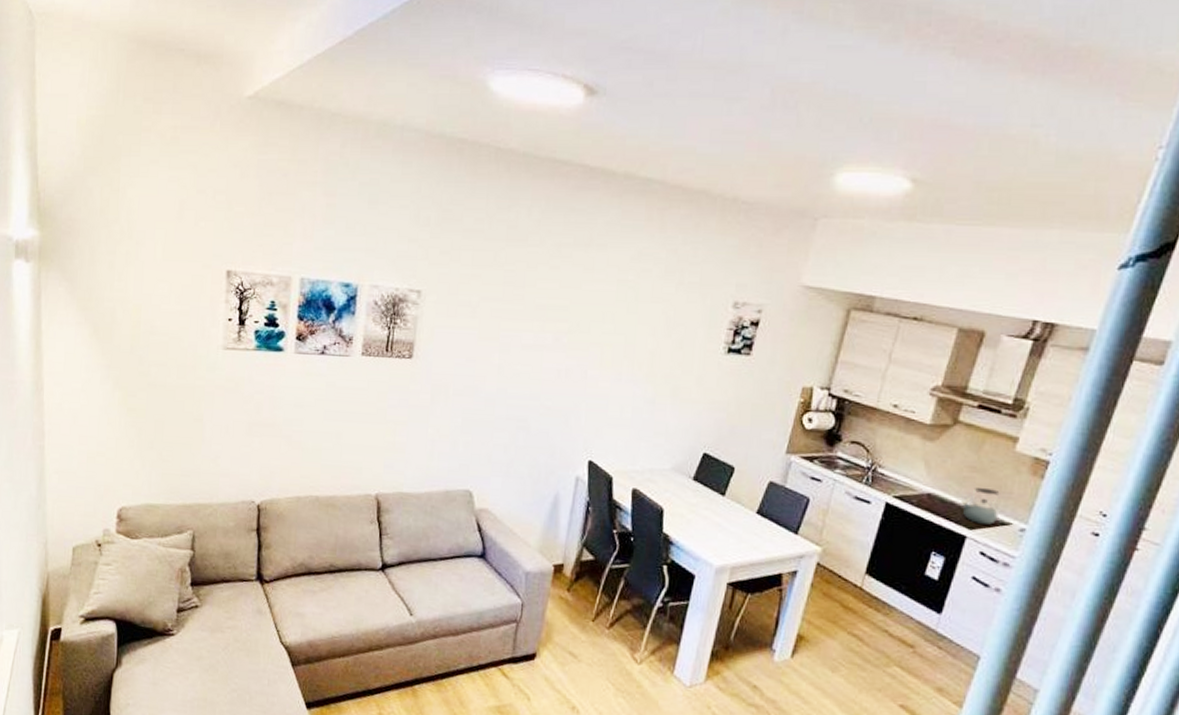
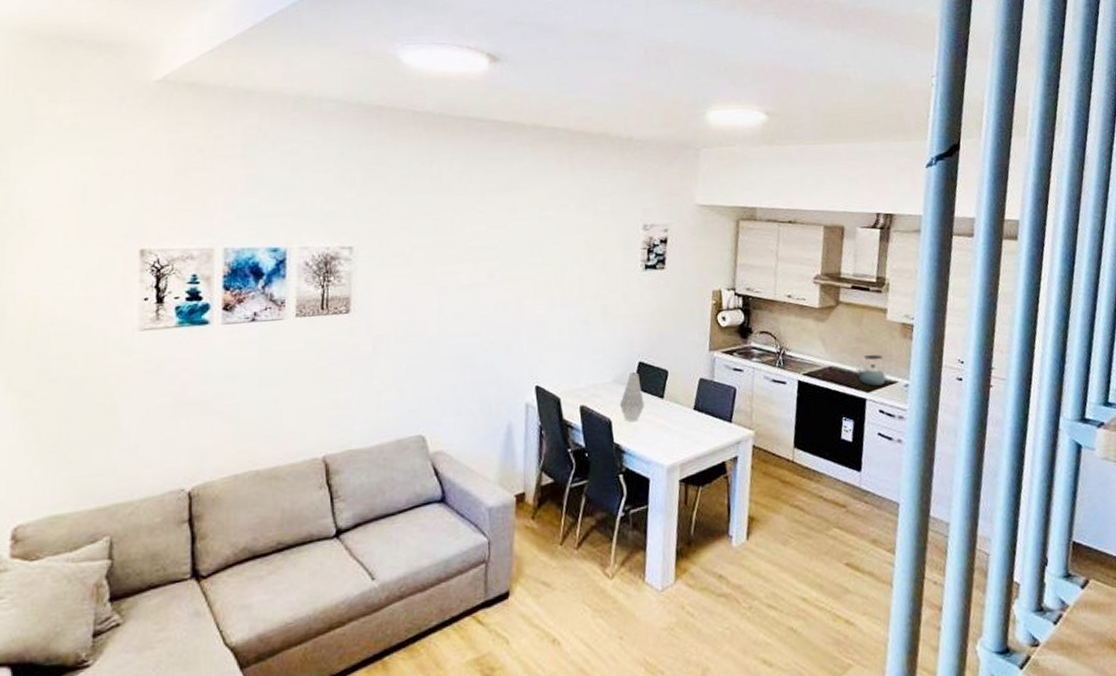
vase: none [675,462,703,515] -> present [620,371,645,423]

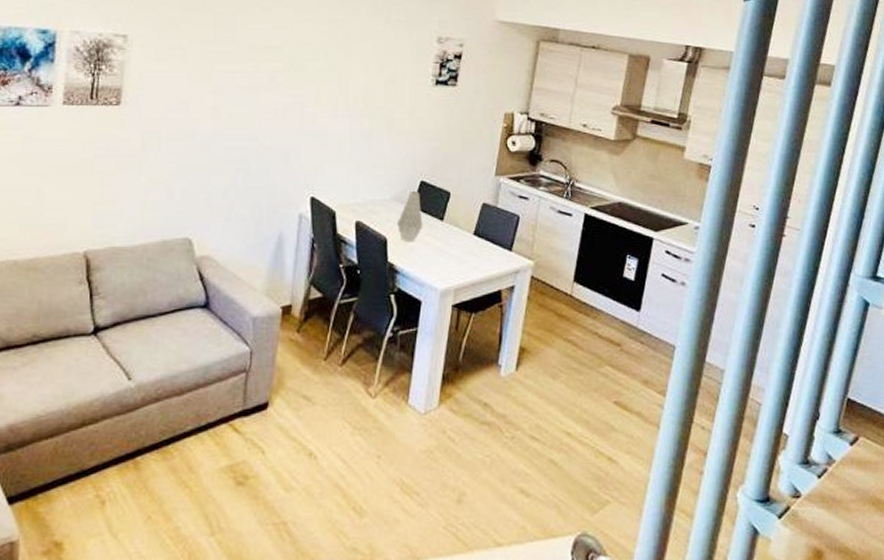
kettle: present [855,354,887,387] -> none [645,194,677,227]

